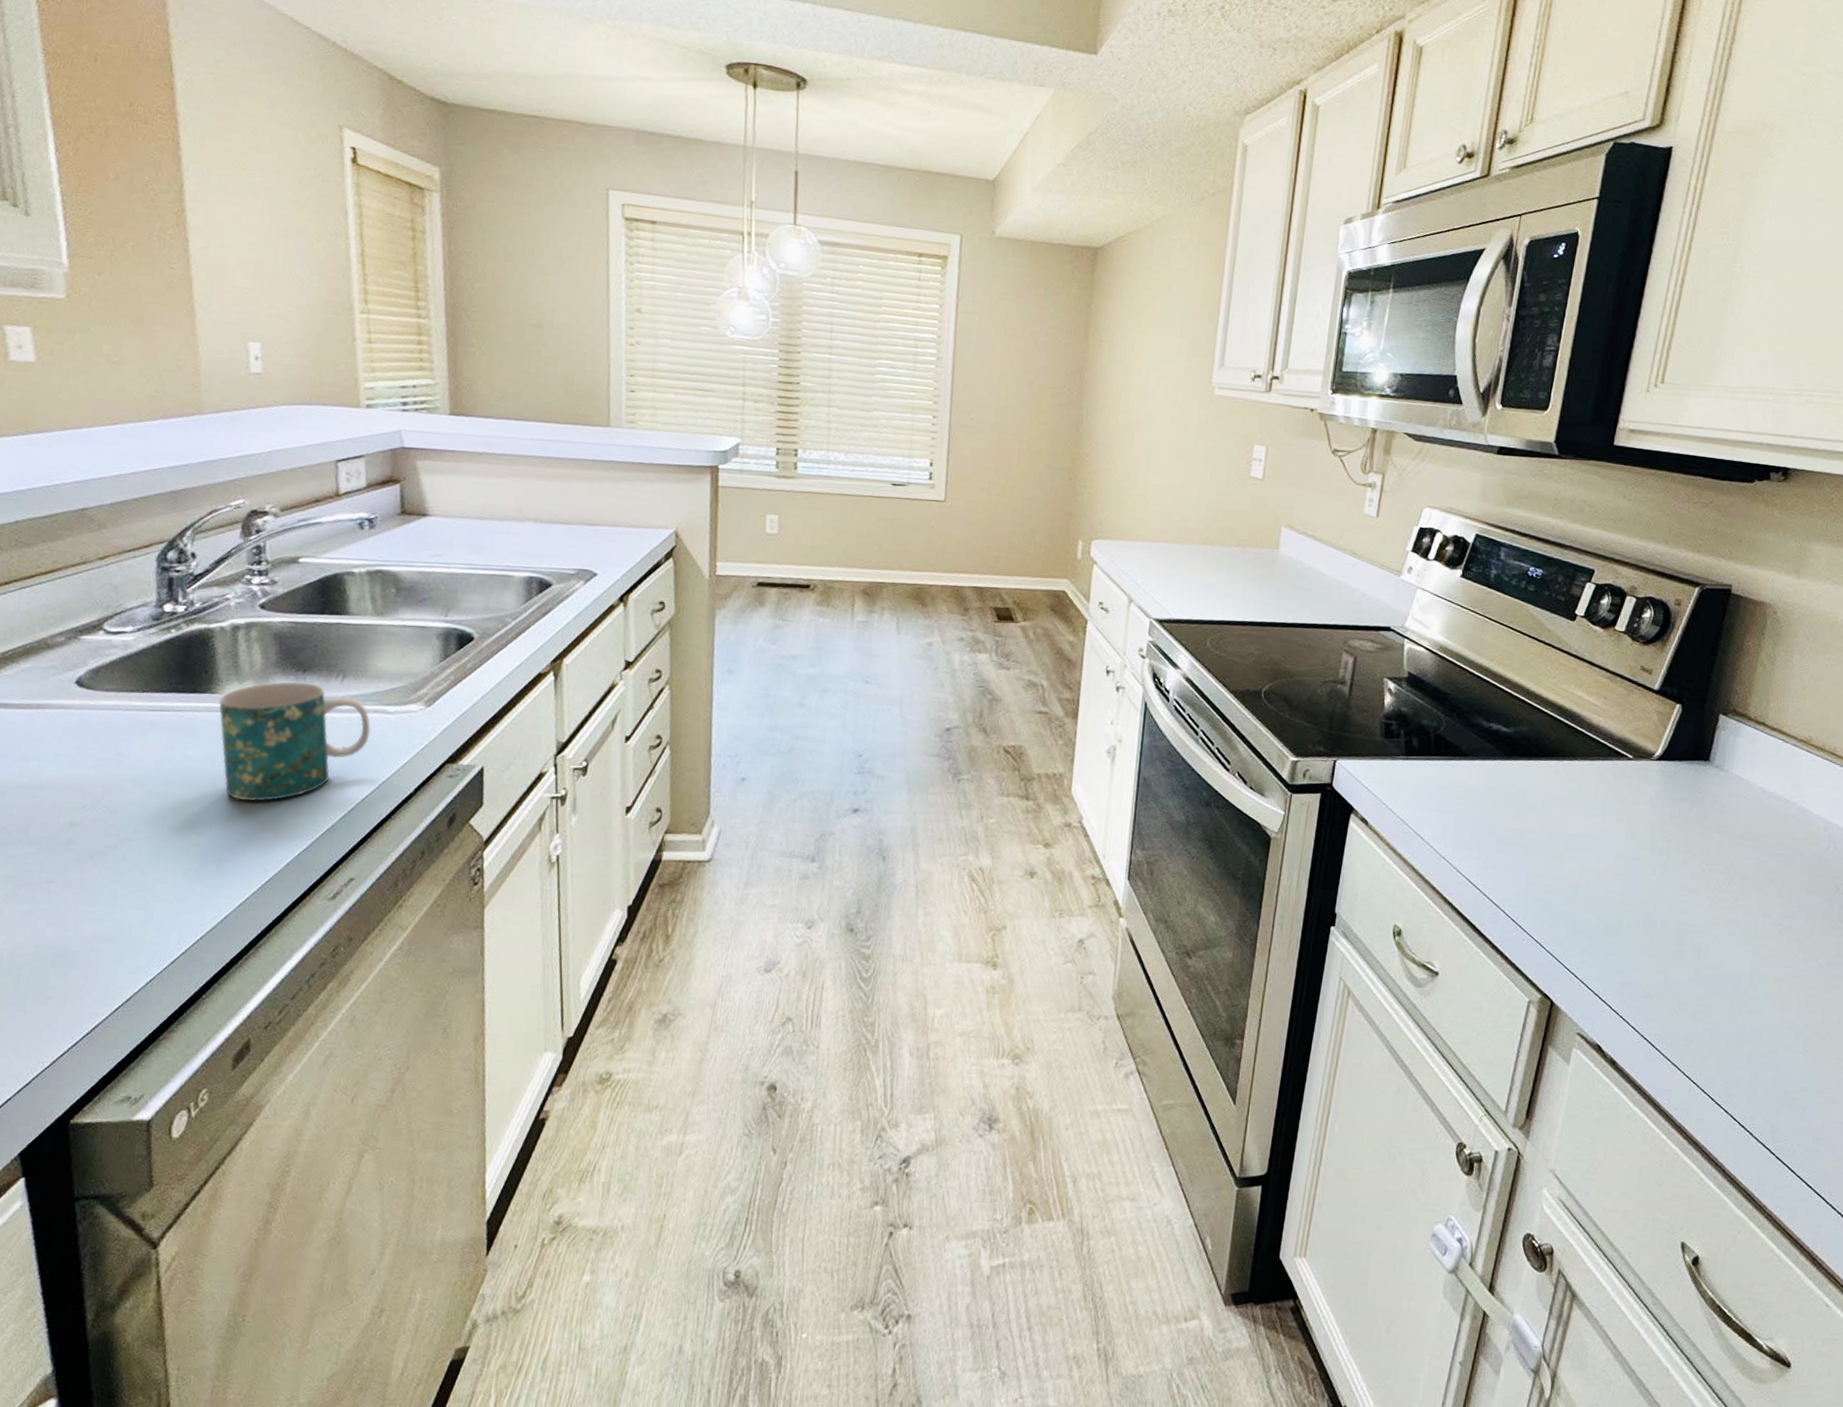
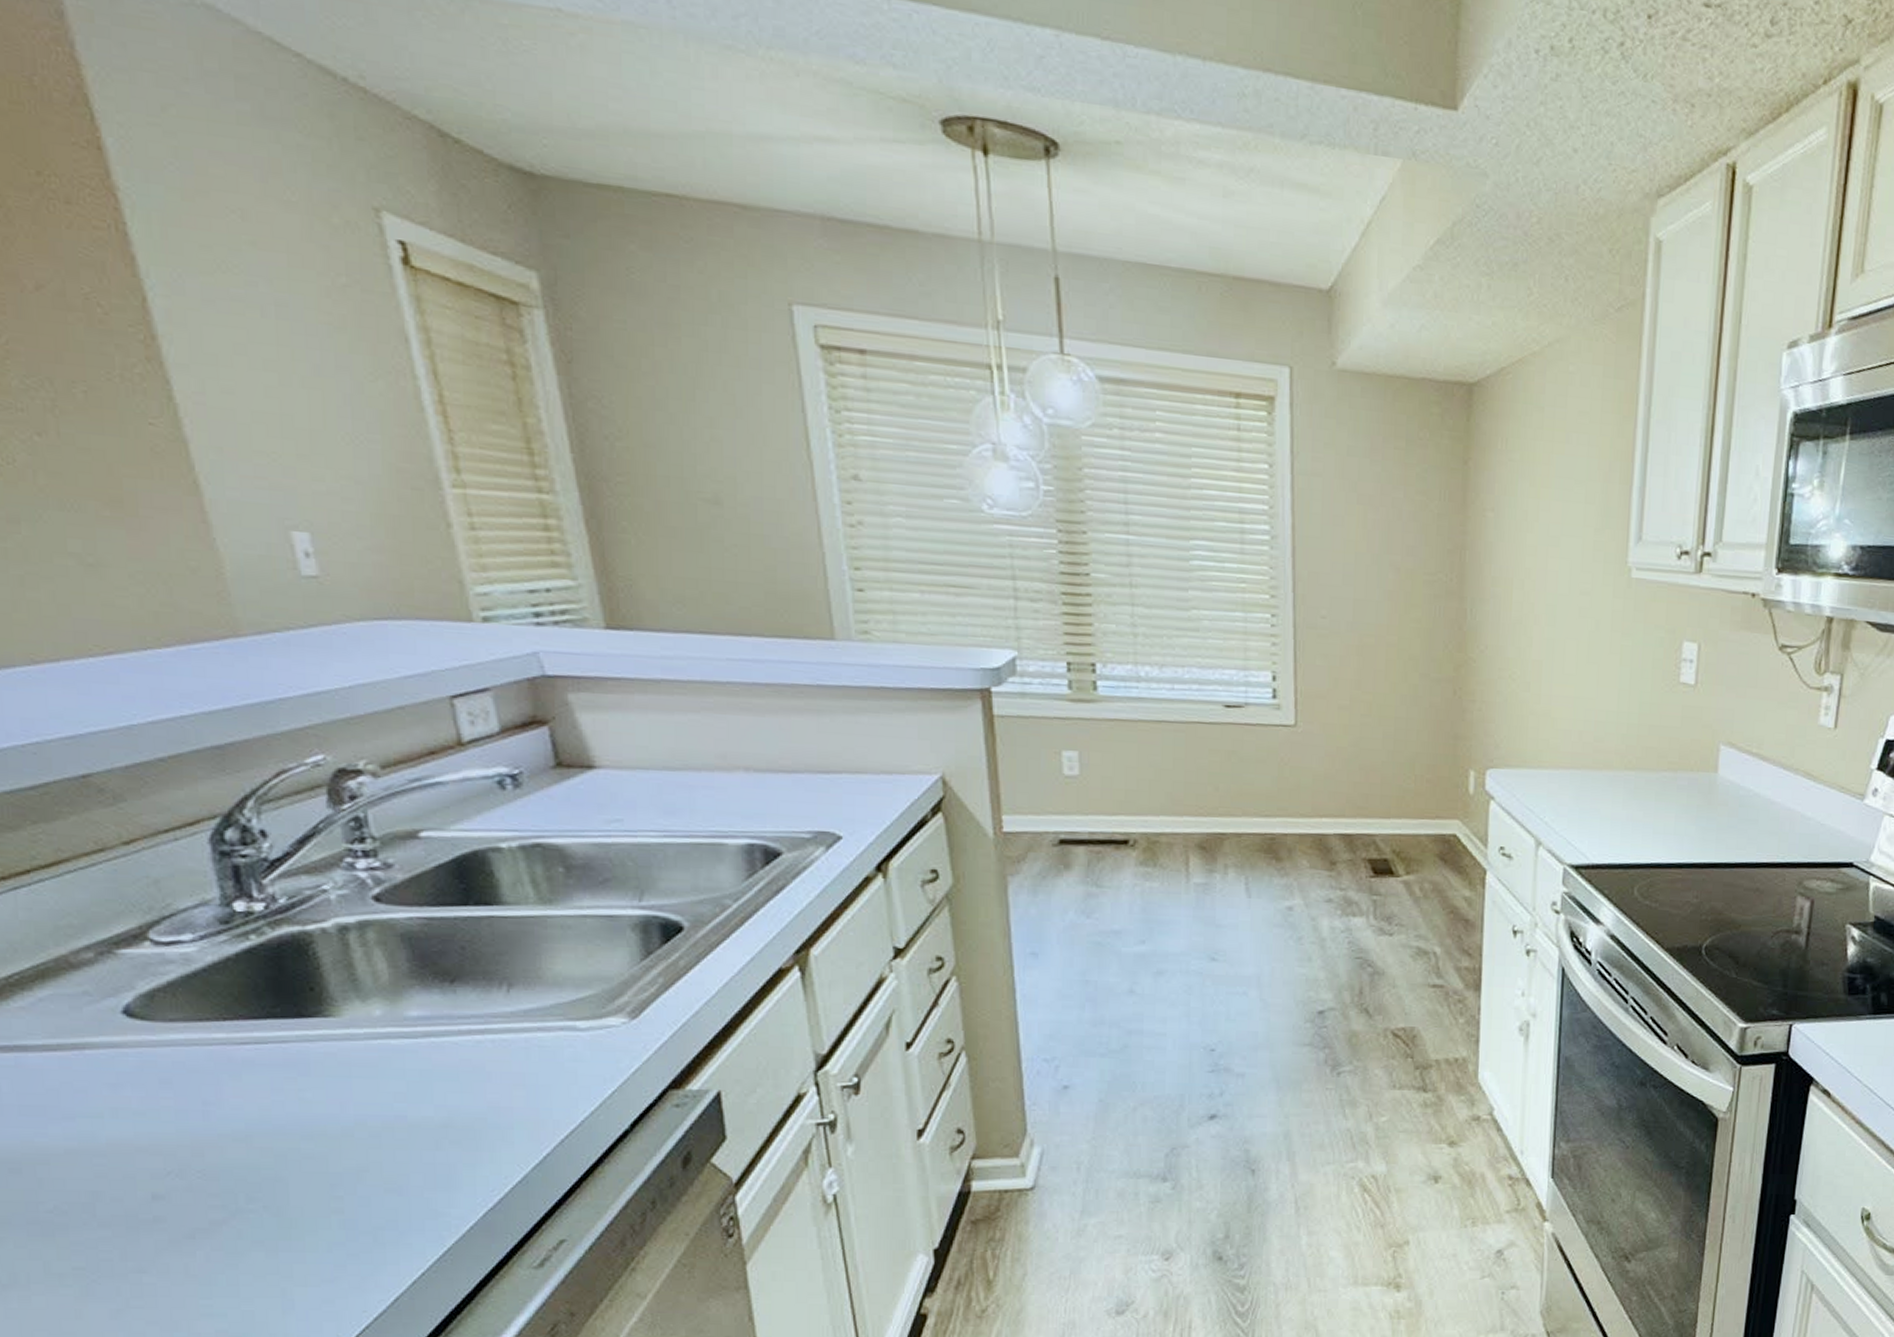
mug: present [218,681,371,802] -> none [336,995,558,1153]

